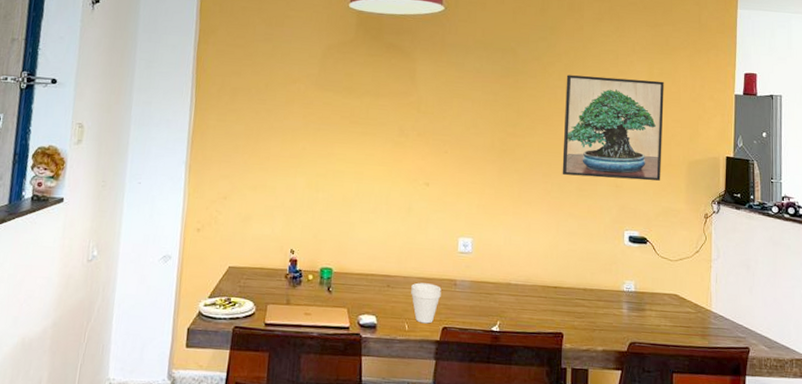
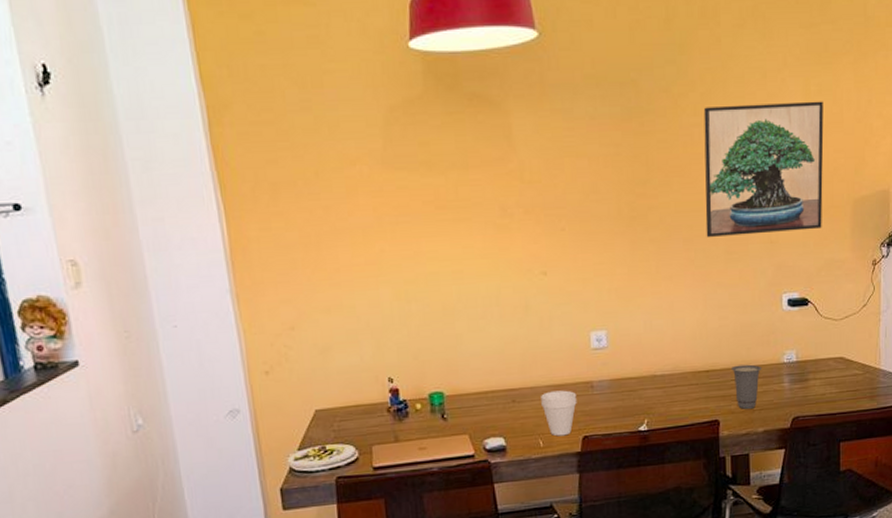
cup: none [577,286,604,328] -> present [732,364,762,409]

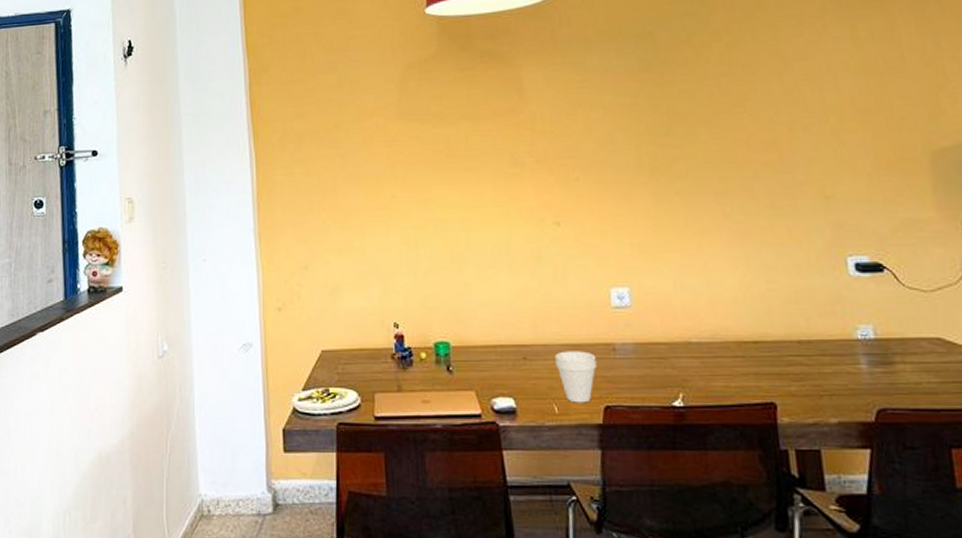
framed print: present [703,101,824,238] -> none [730,45,892,192]
cup: present [732,364,762,409] -> none [787,338,829,392]

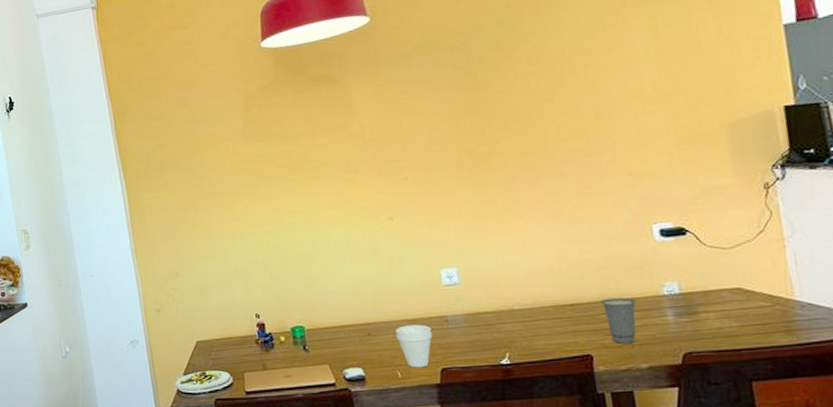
cup: none [787,338,829,392] -> present [600,297,638,344]

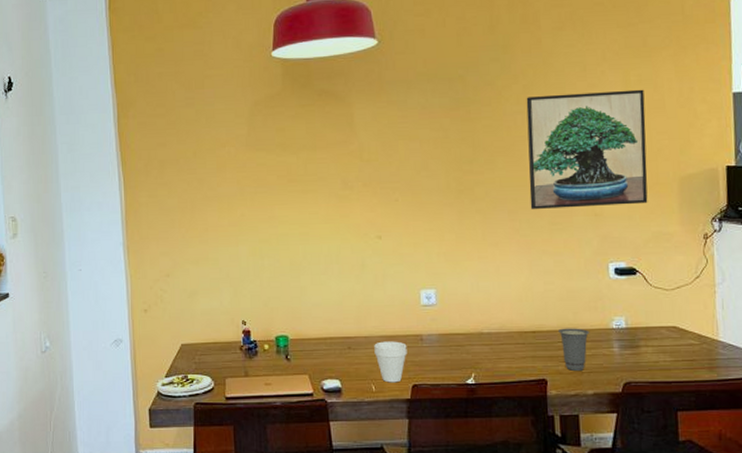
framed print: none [538,33,692,176] -> present [526,89,648,210]

